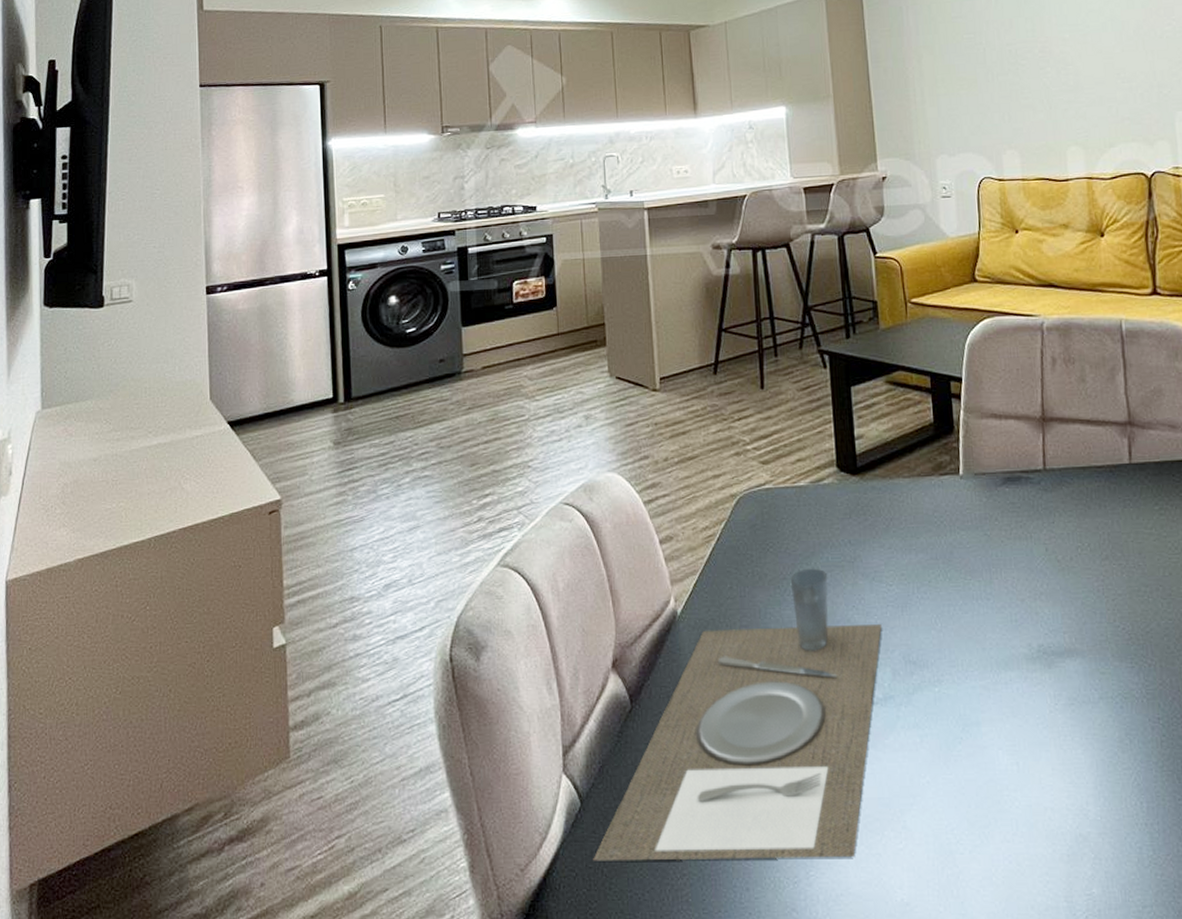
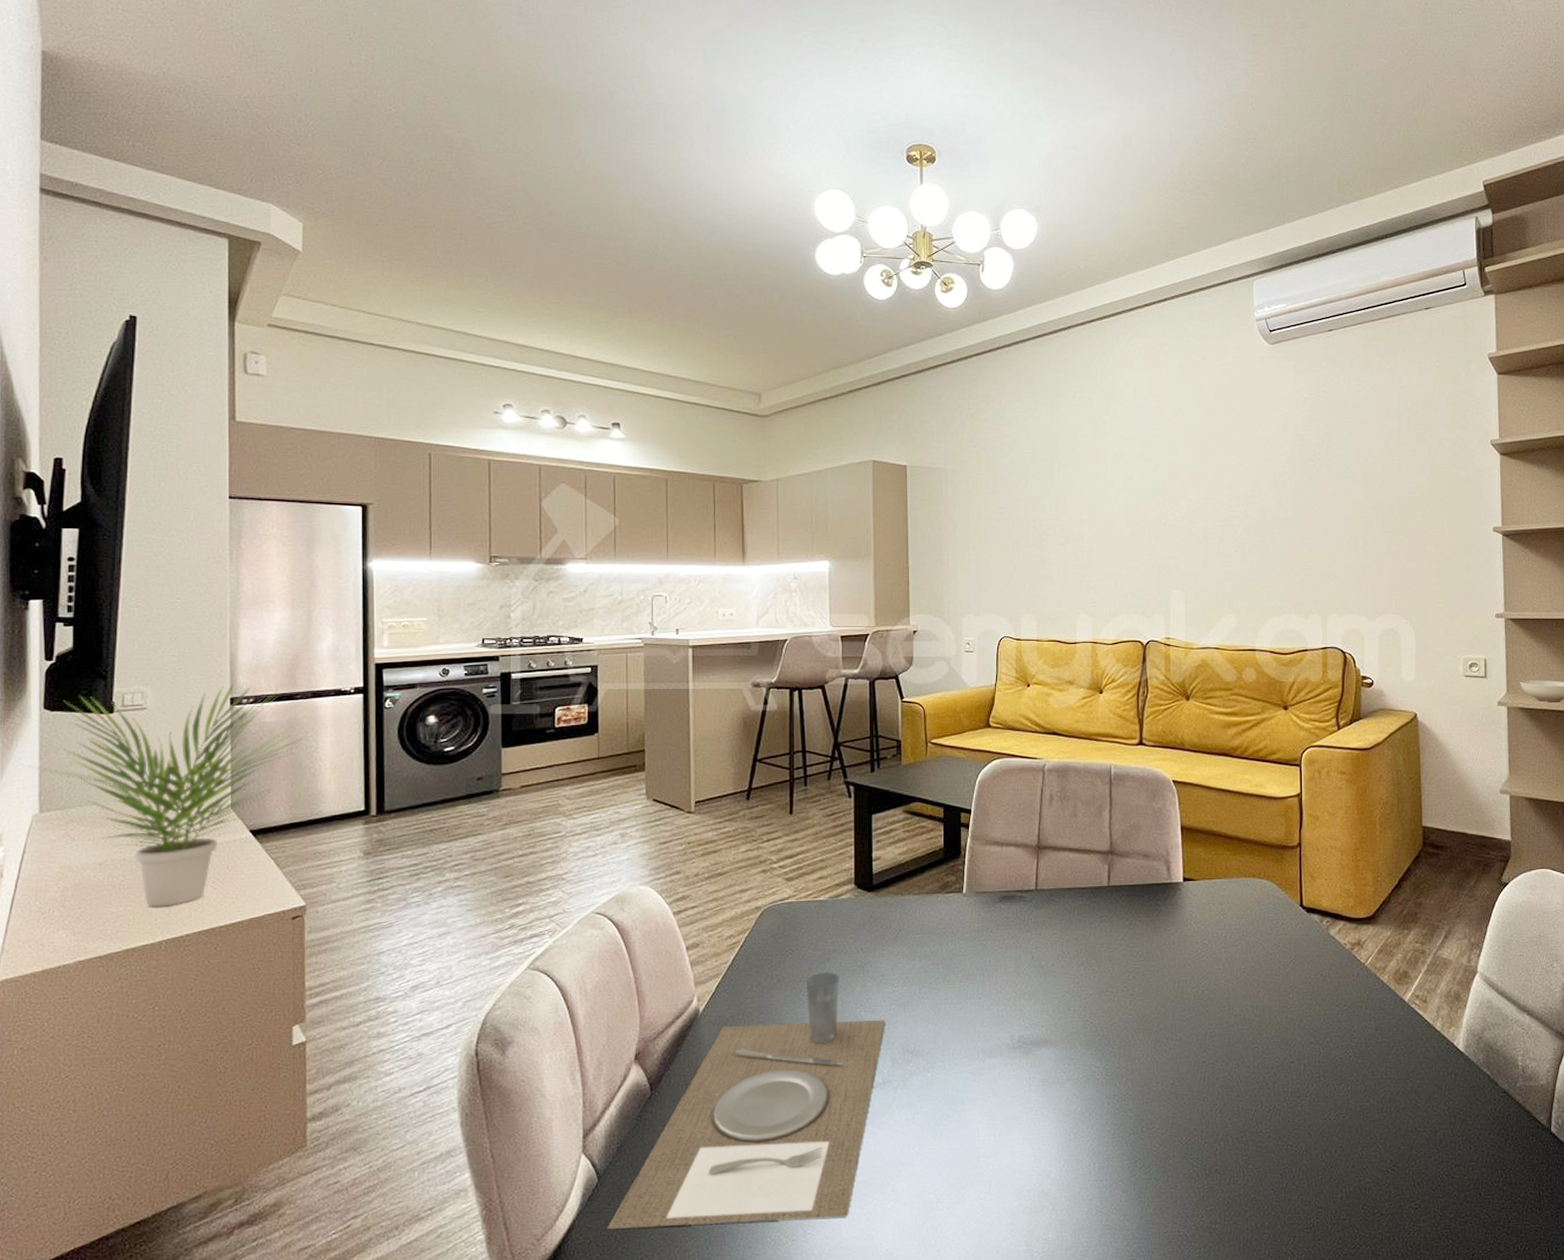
potted plant: none [32,273,275,503] -> present [29,685,304,907]

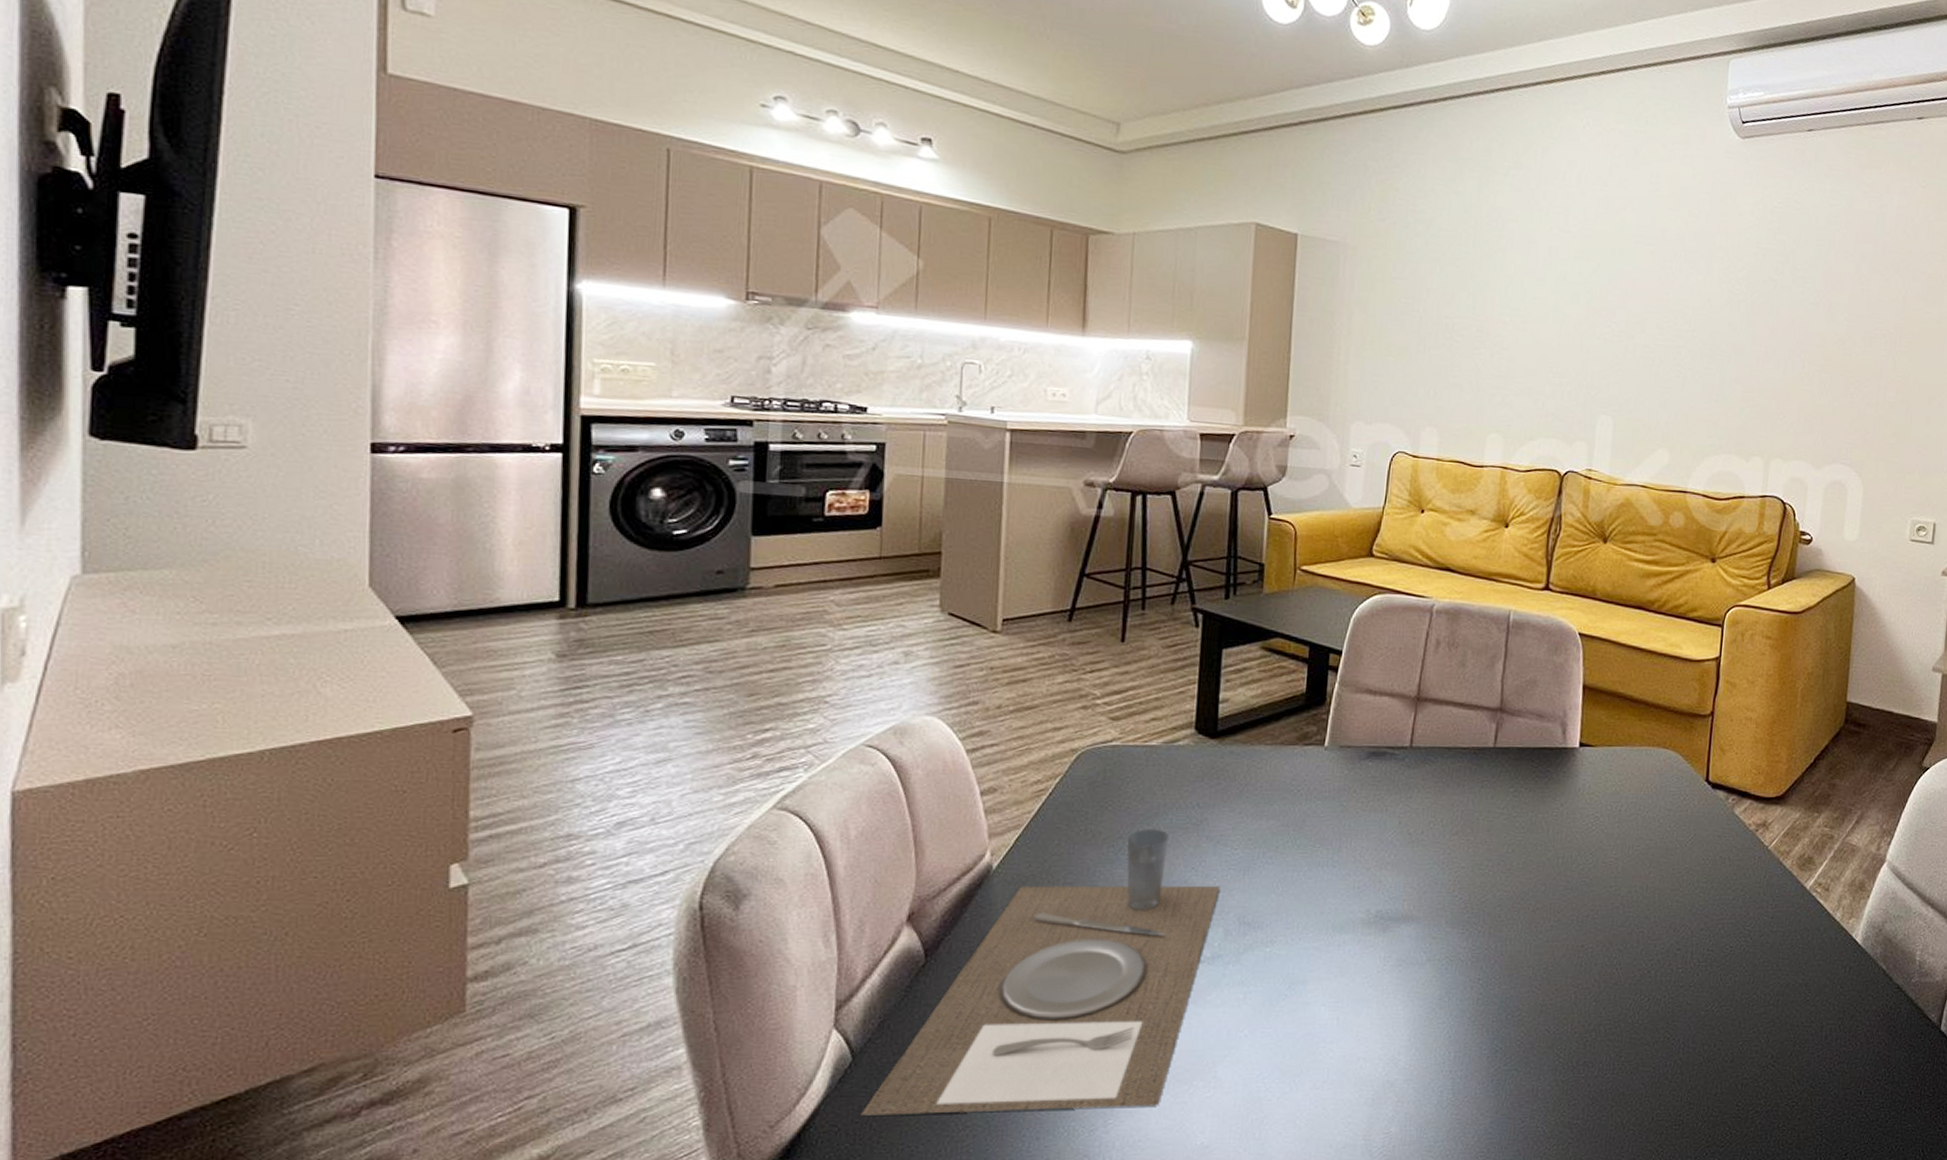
potted plant: present [29,685,304,907] -> none [66,422,477,707]

